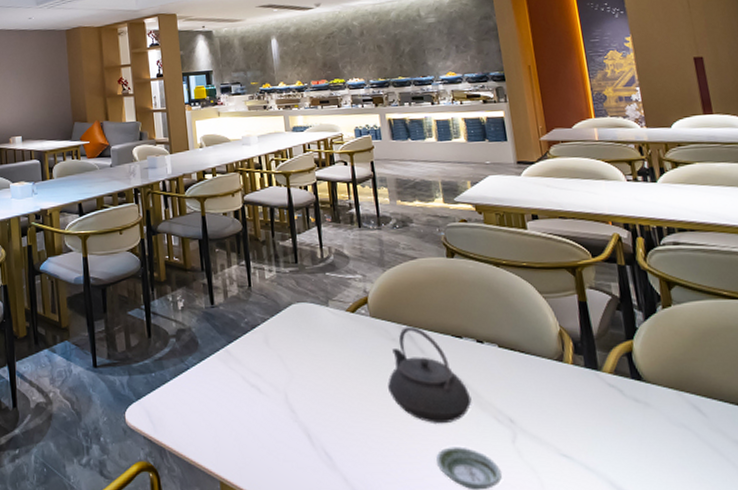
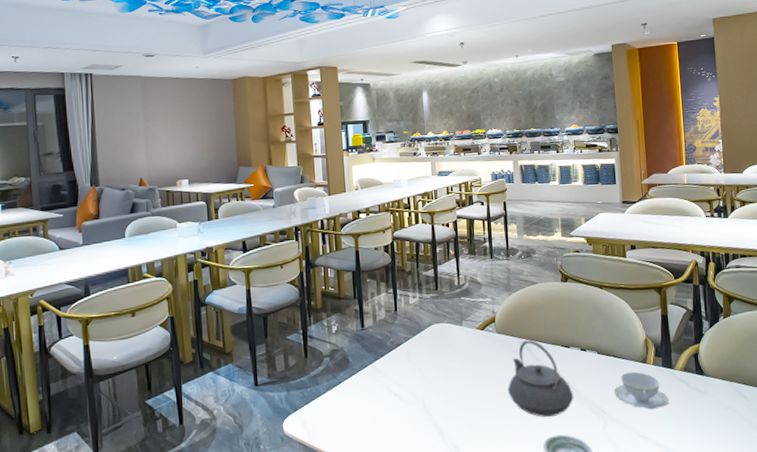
teacup: none [523,371,599,422] -> present [614,371,670,410]

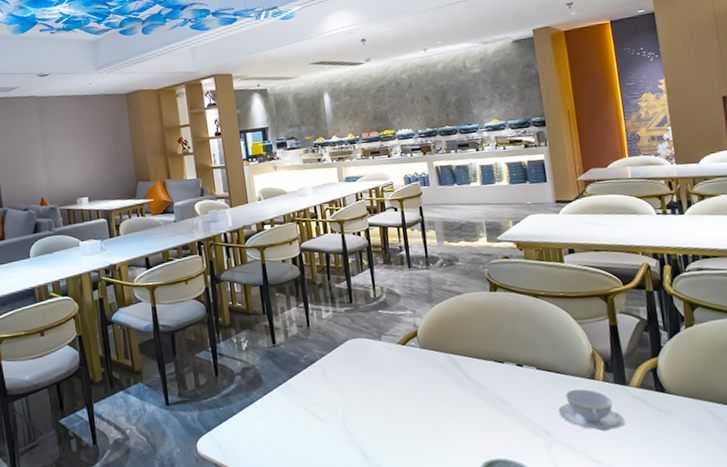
teapot: present [507,340,574,417] -> none [435,355,512,439]

